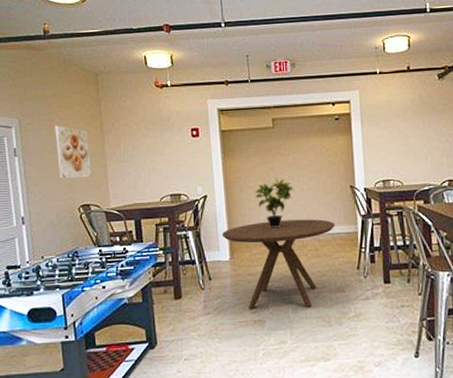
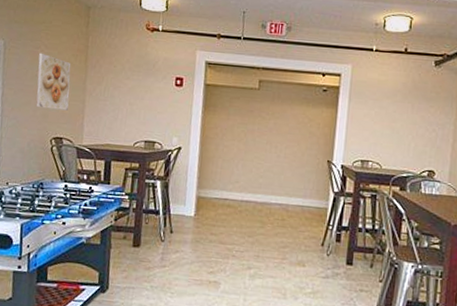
dining table: present [221,219,336,310] -> none [190,182,307,277]
potted plant: present [255,177,294,228] -> none [230,140,270,192]

